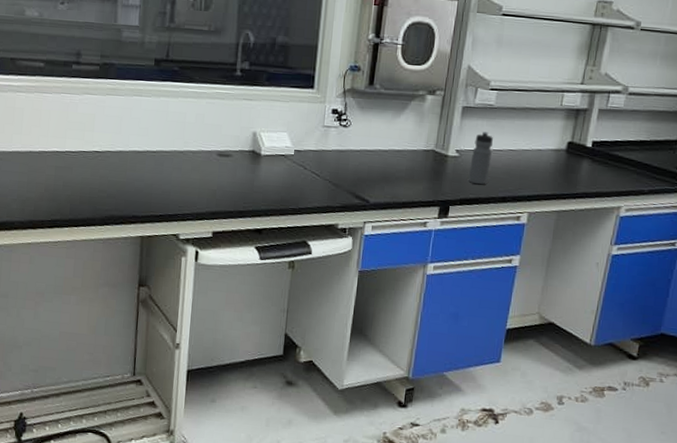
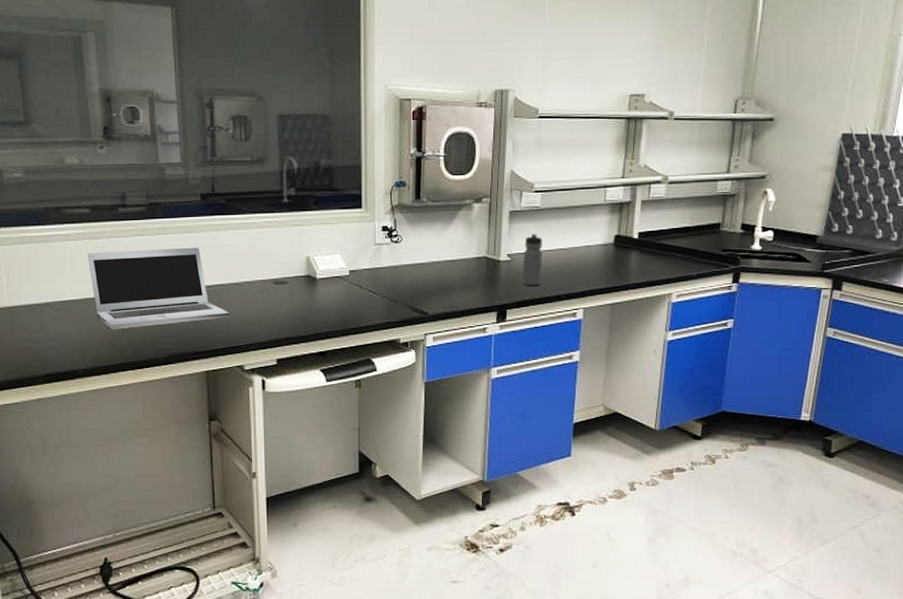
laptop: none [36,106,171,185] -> present [87,247,229,330]

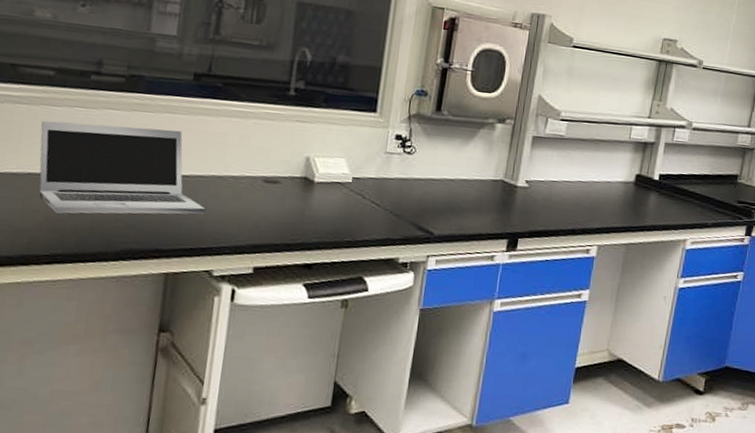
water bottle: present [521,234,542,286] -> none [537,162,563,217]

